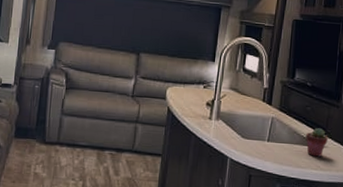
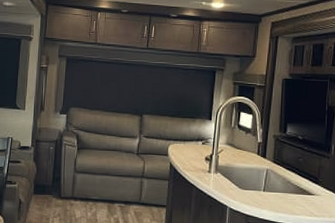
potted succulent: present [306,128,328,157] -> none [299,178,320,204]

